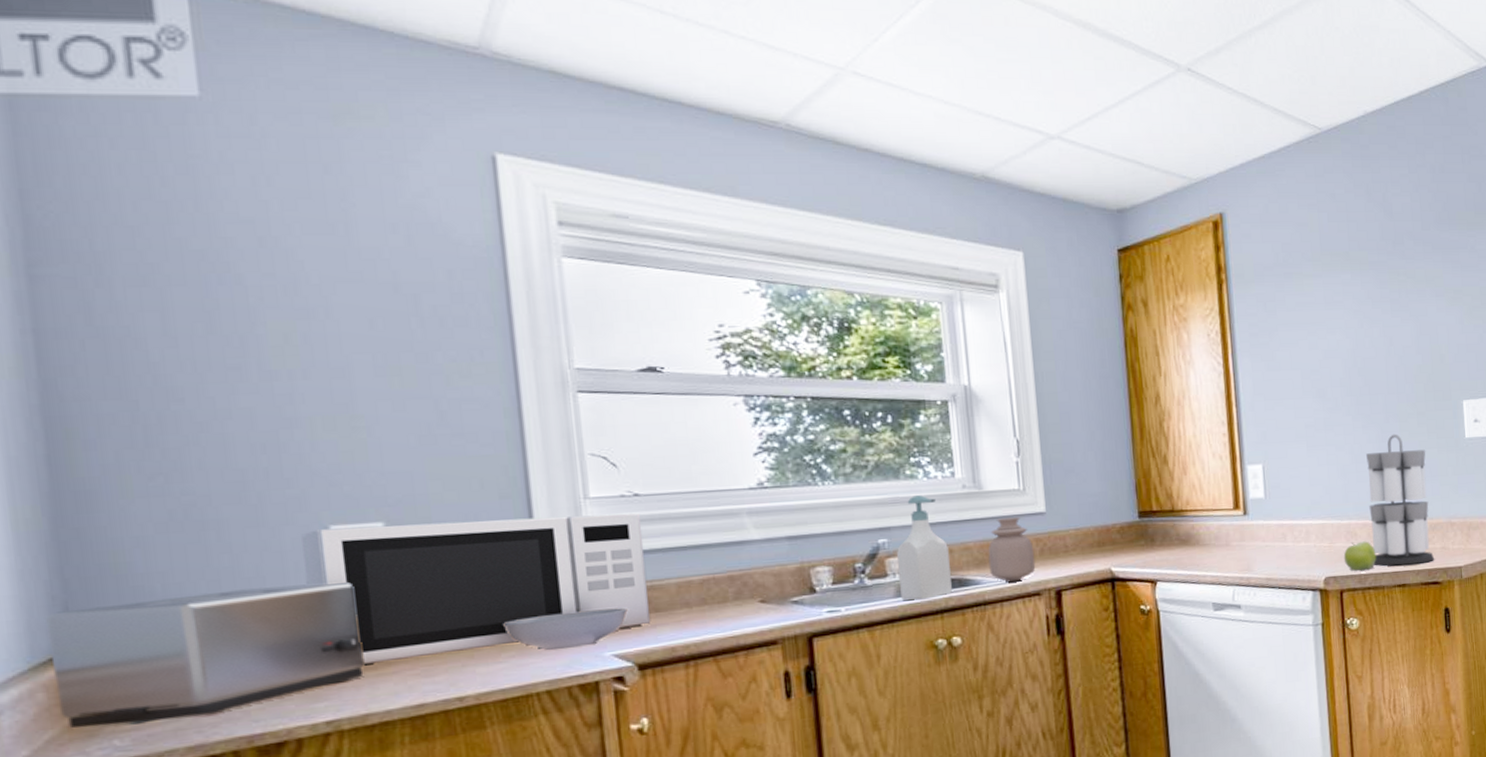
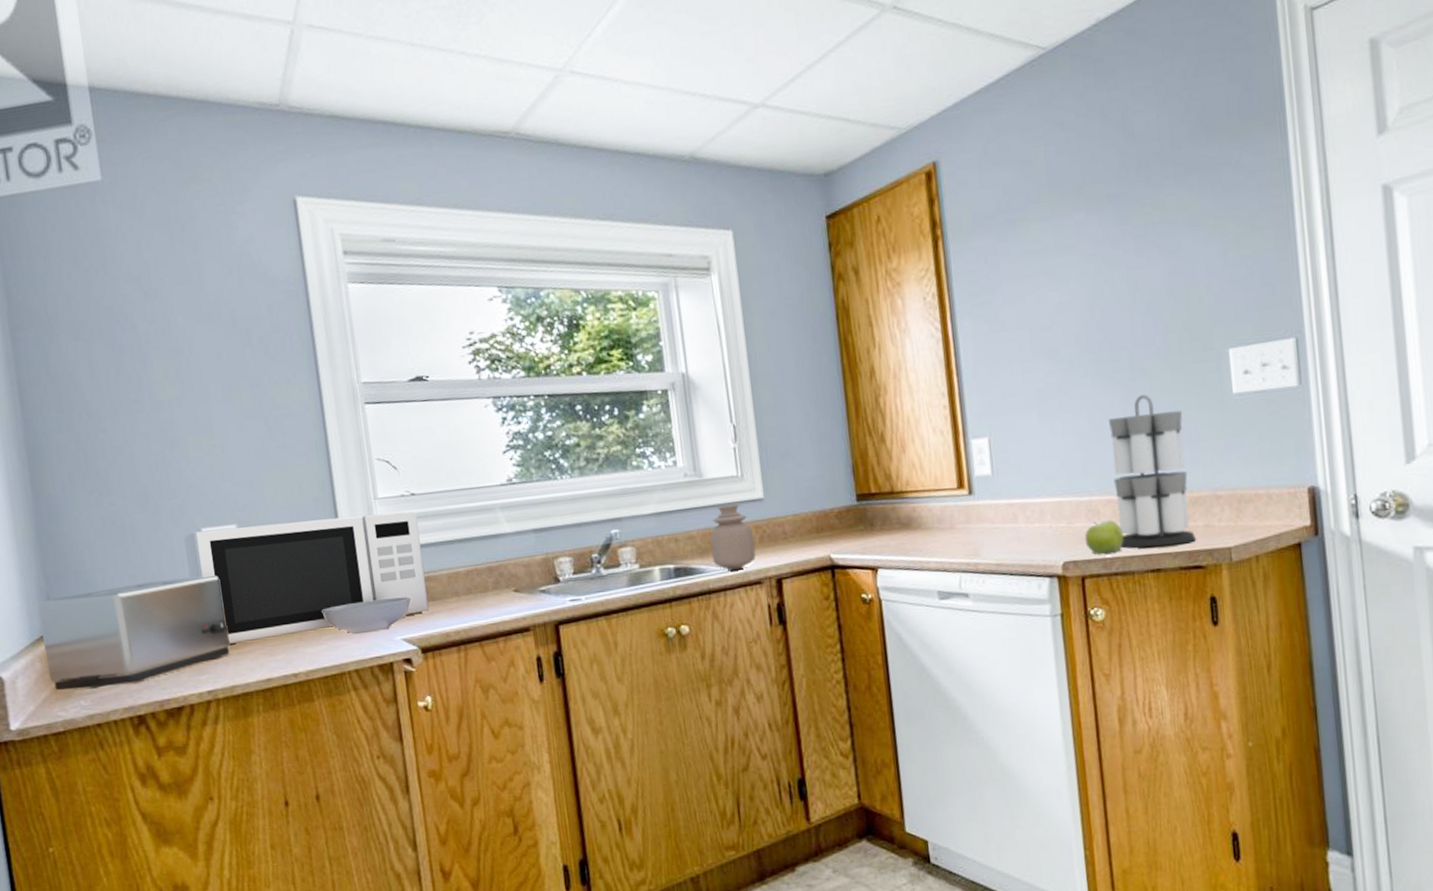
soap bottle: present [896,495,952,601] -> none [627,485,679,590]

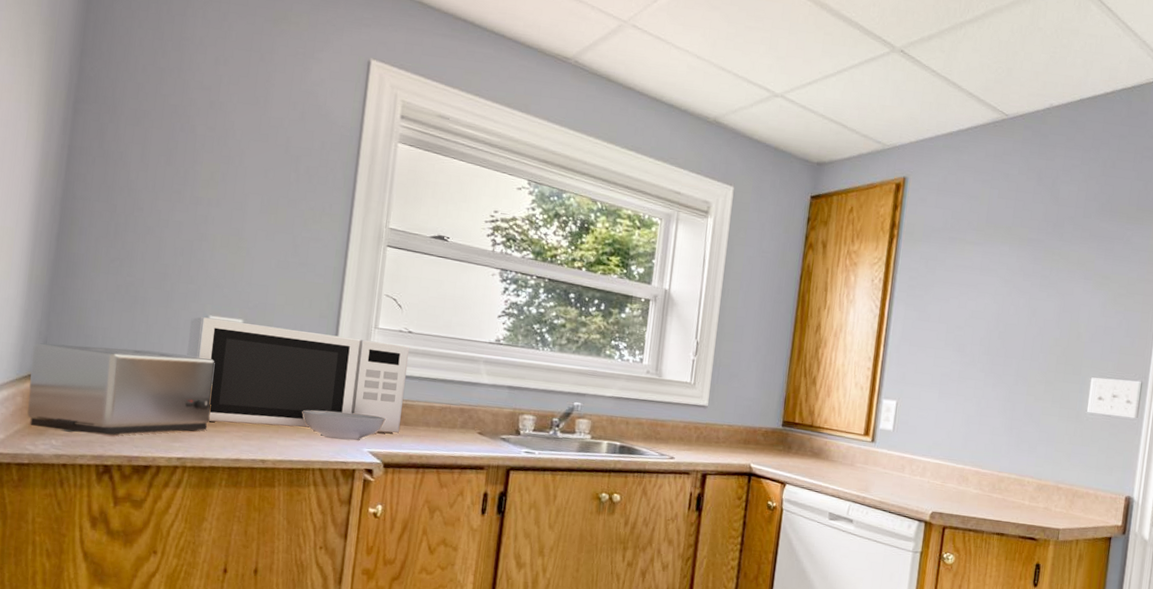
jar: present [710,504,756,570] -> none [653,404,692,459]
fruit: present [1084,520,1124,556] -> none [952,486,983,514]
spice rack: present [1109,394,1196,548] -> none [978,396,1047,519]

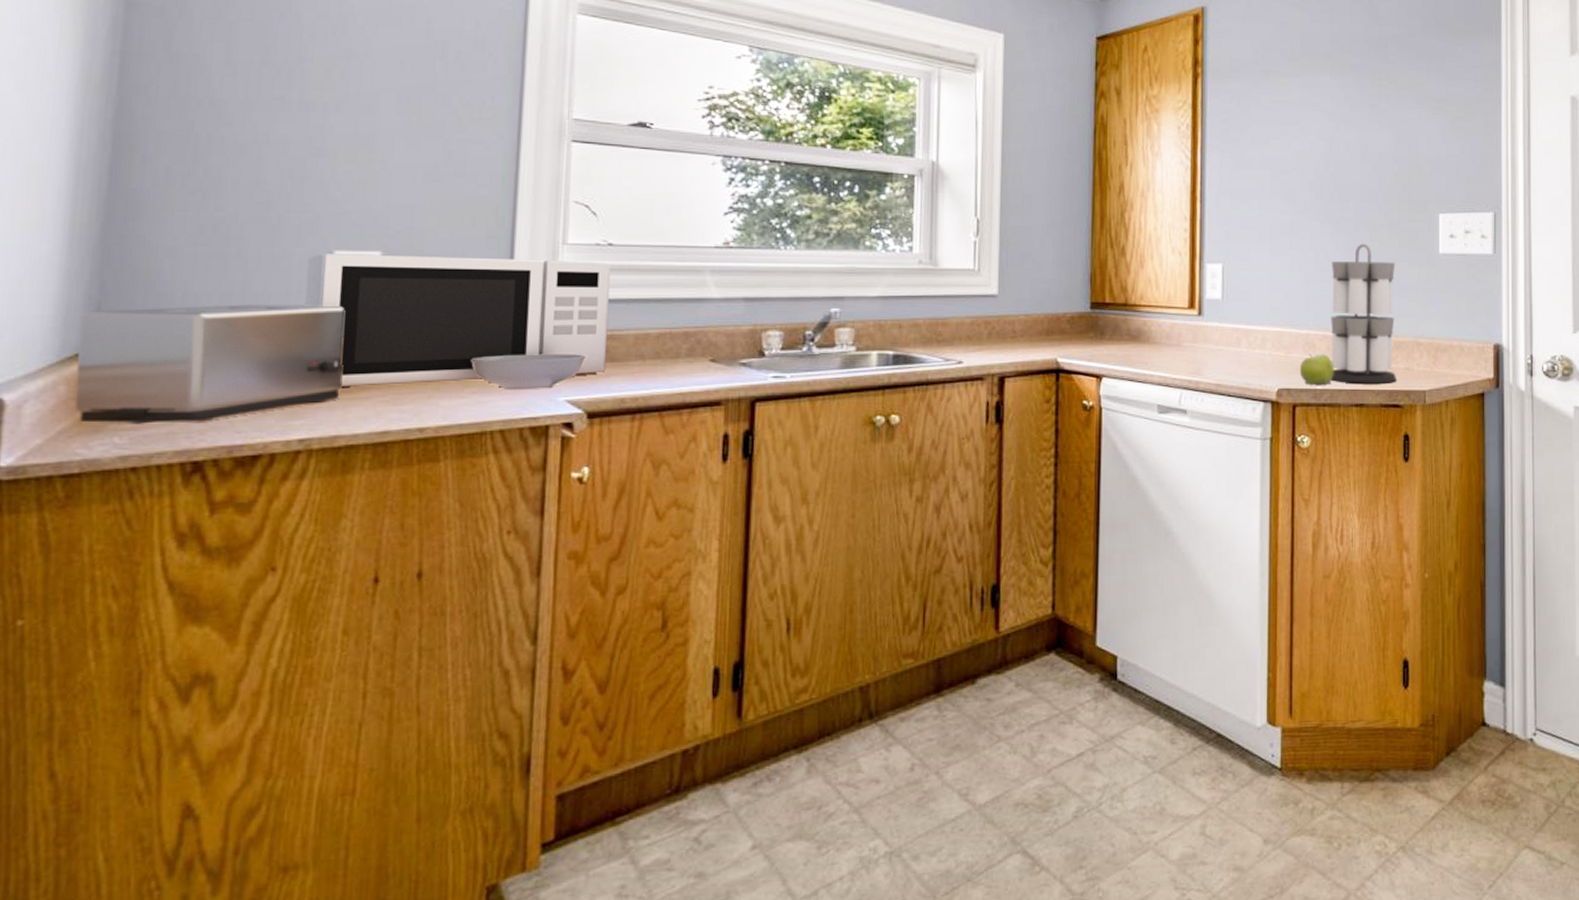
fruit: none [952,486,983,514] -> present [1299,354,1334,386]
spice rack: none [978,396,1047,519] -> present [1331,243,1396,383]

